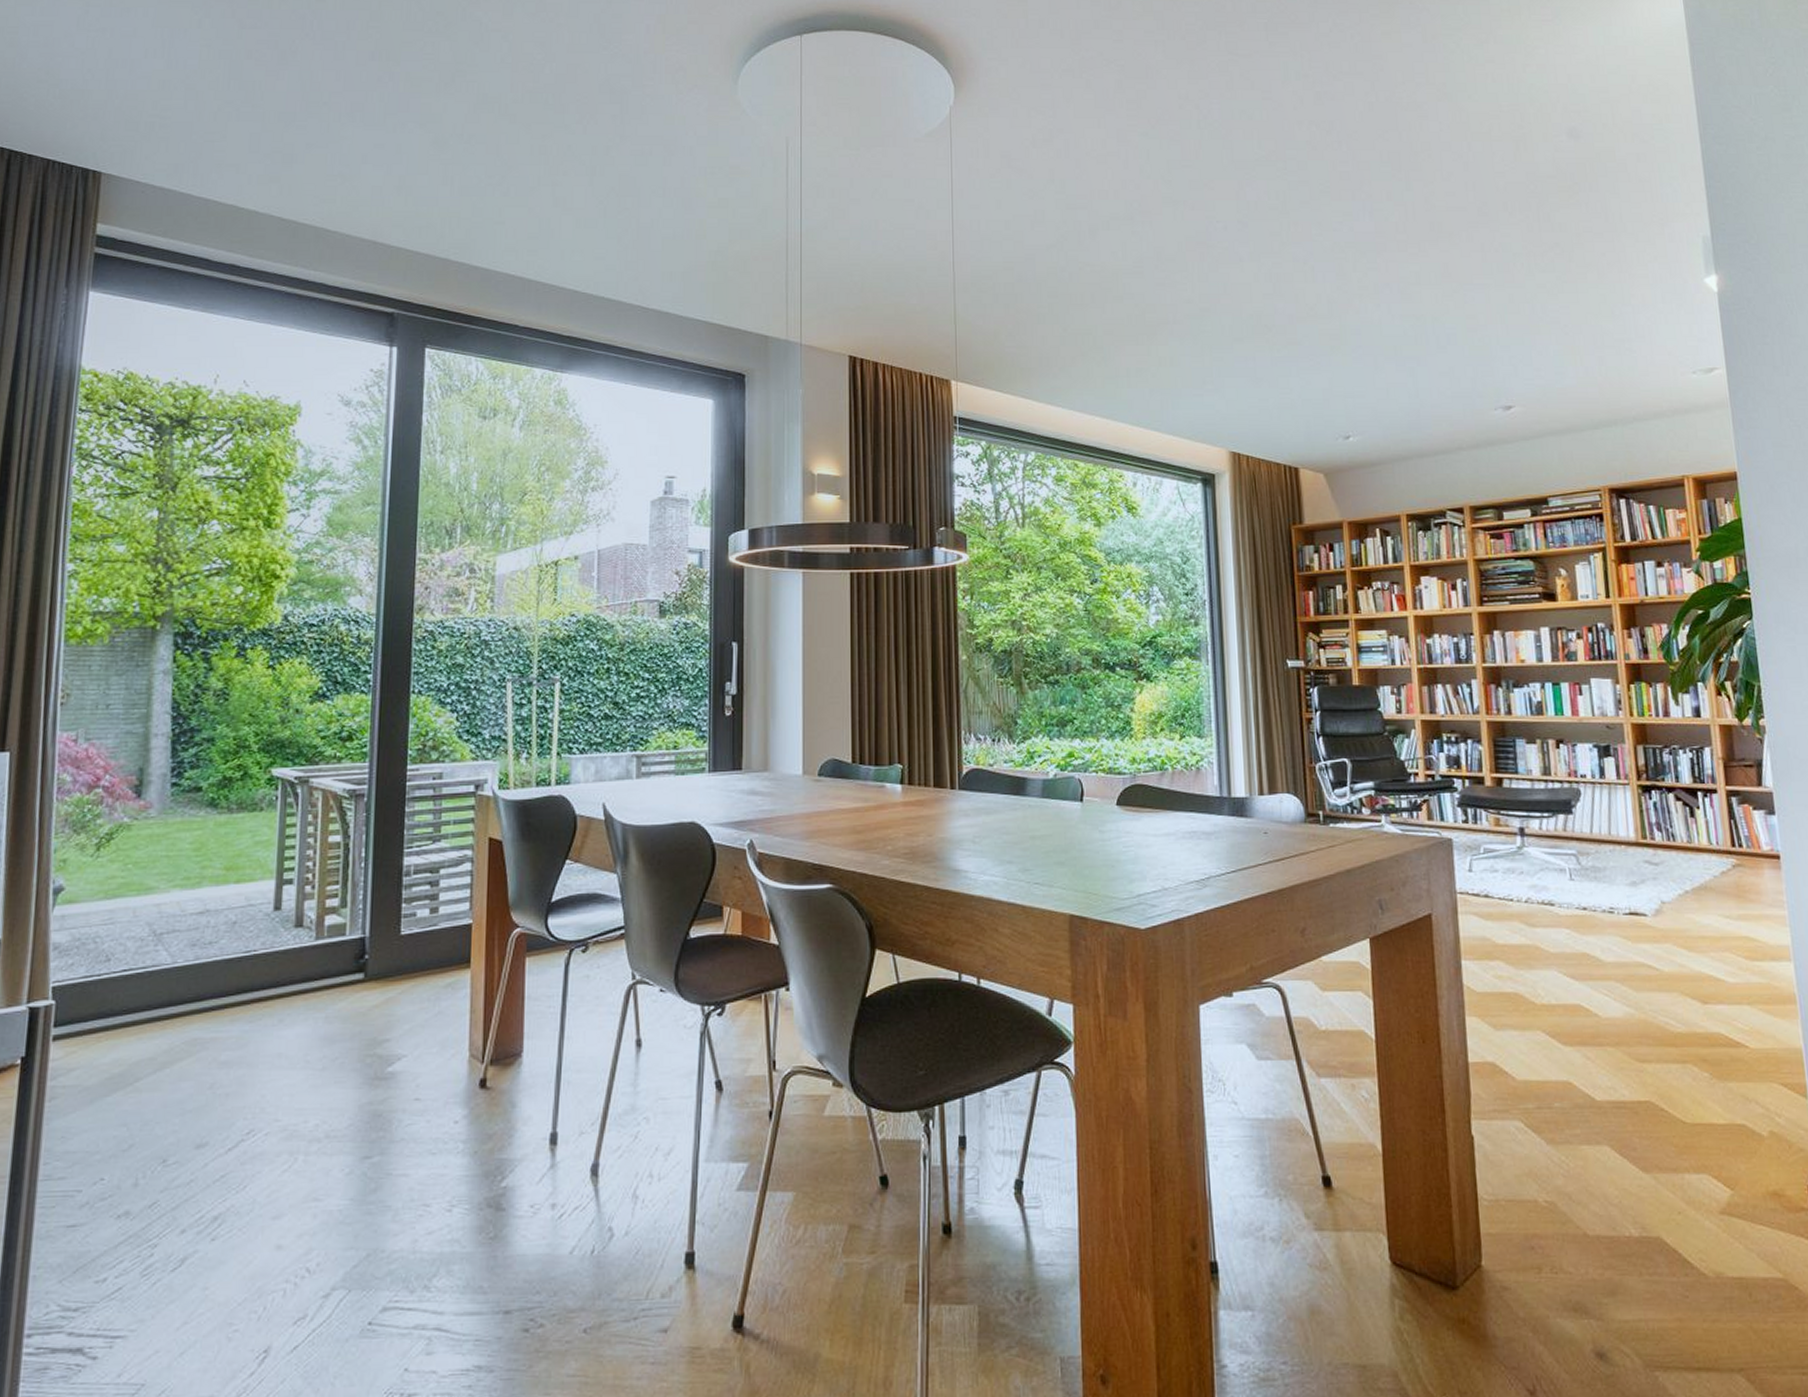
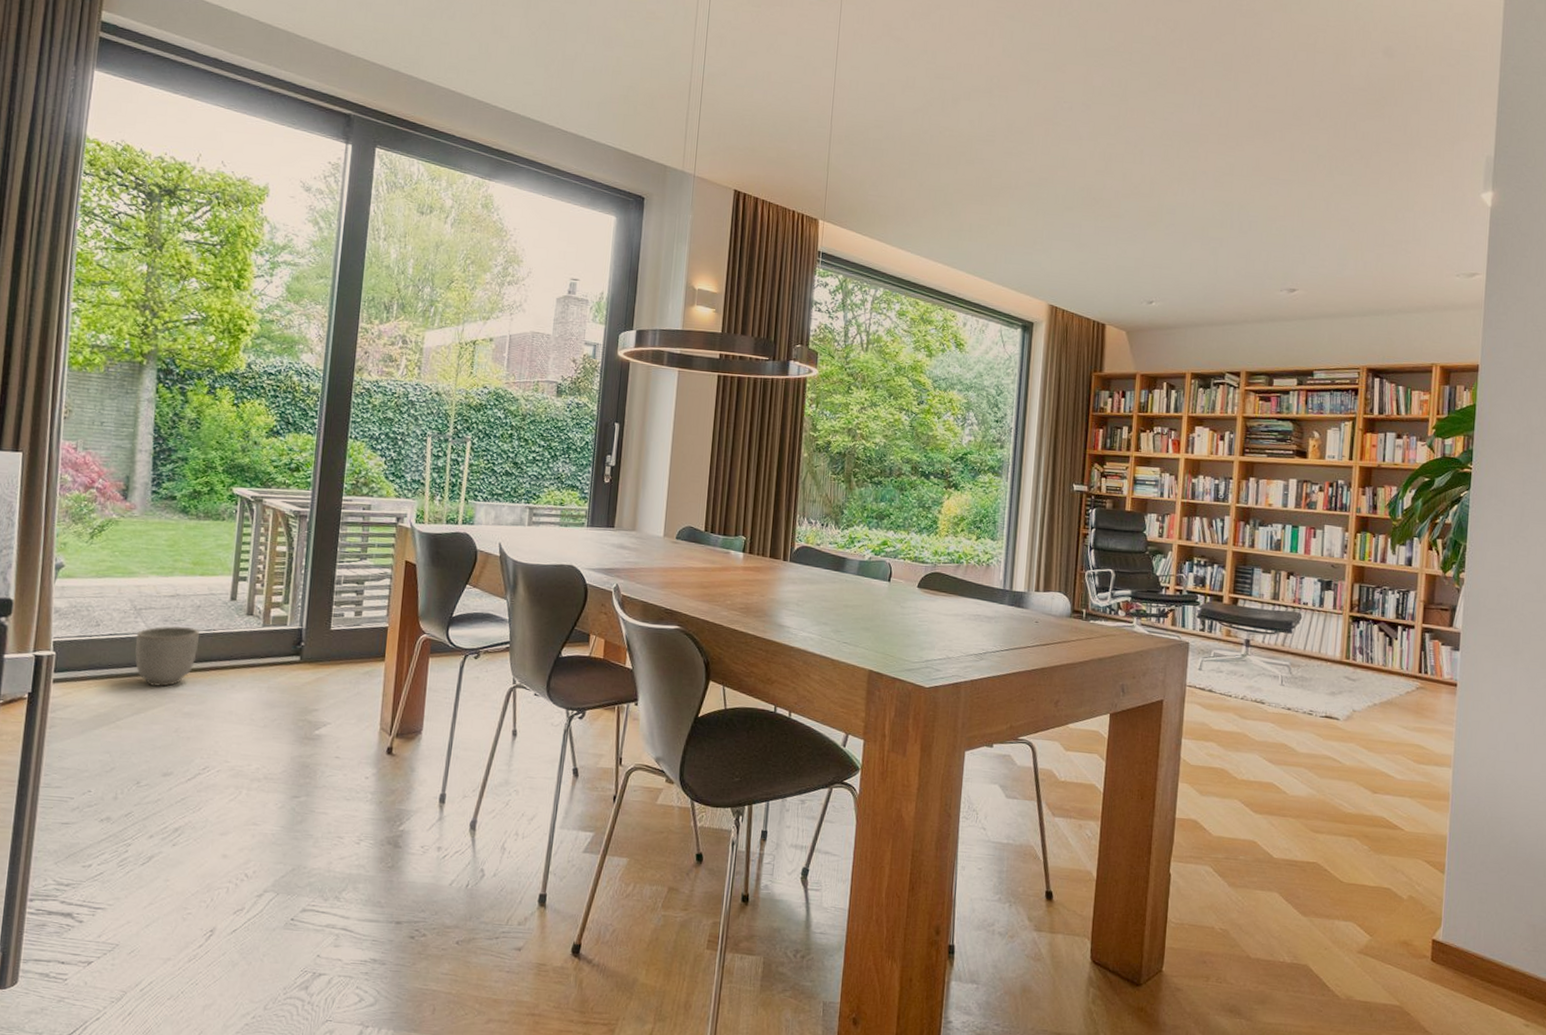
planter: none [156,951,236,1031] -> present [135,626,199,687]

